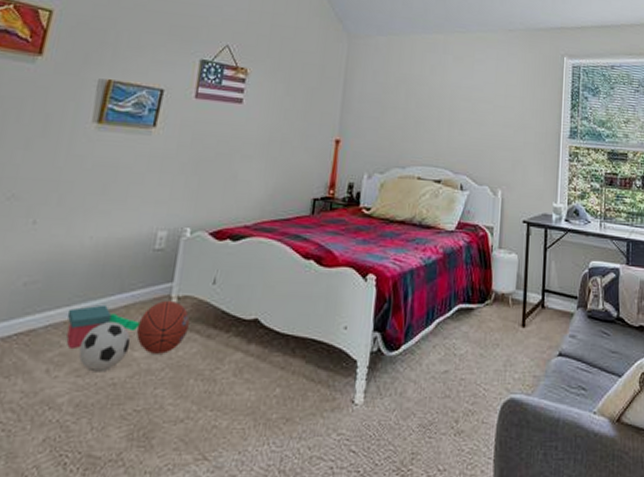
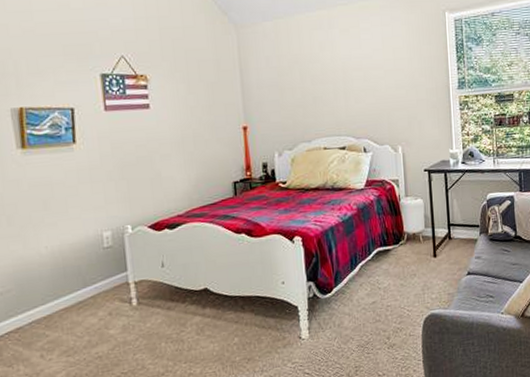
toy box: present [66,304,141,348] -> none [44,298,109,336]
soccer ball: present [78,320,131,372] -> none [62,310,105,351]
basketball: present [136,300,190,354] -> none [106,285,150,330]

